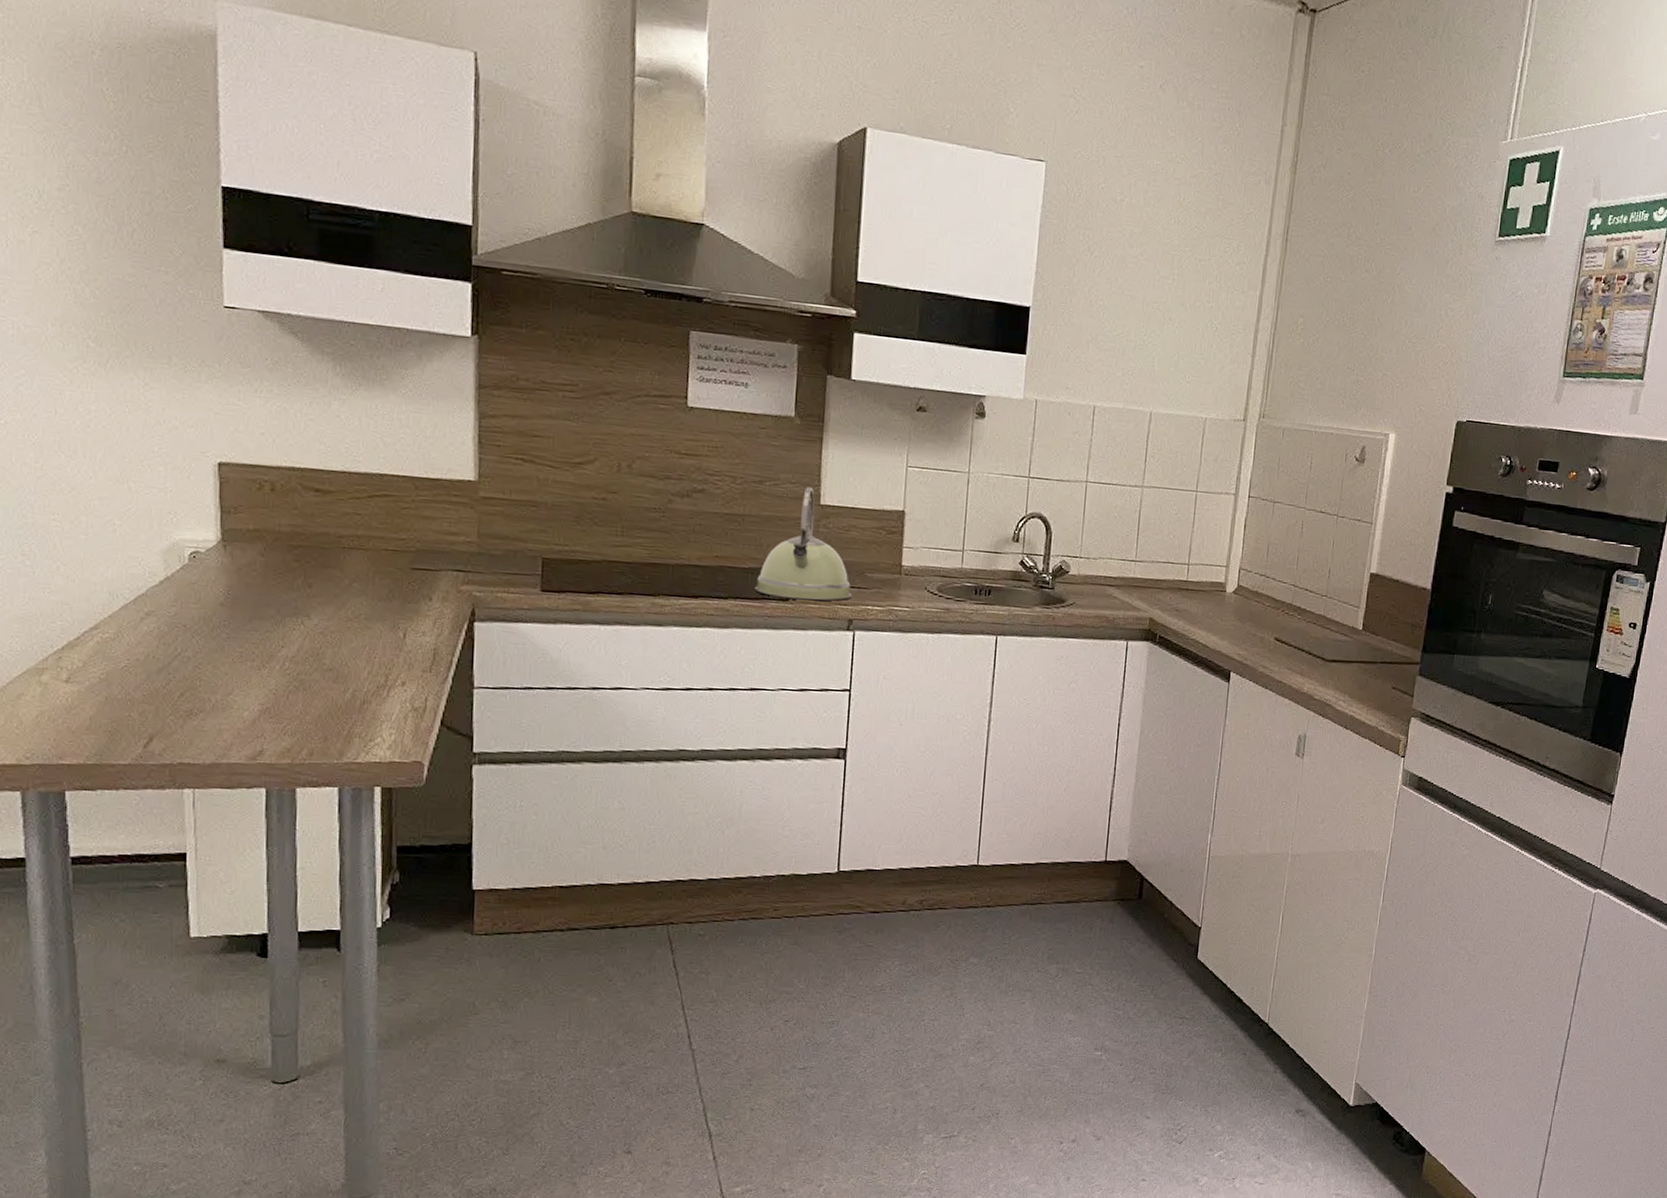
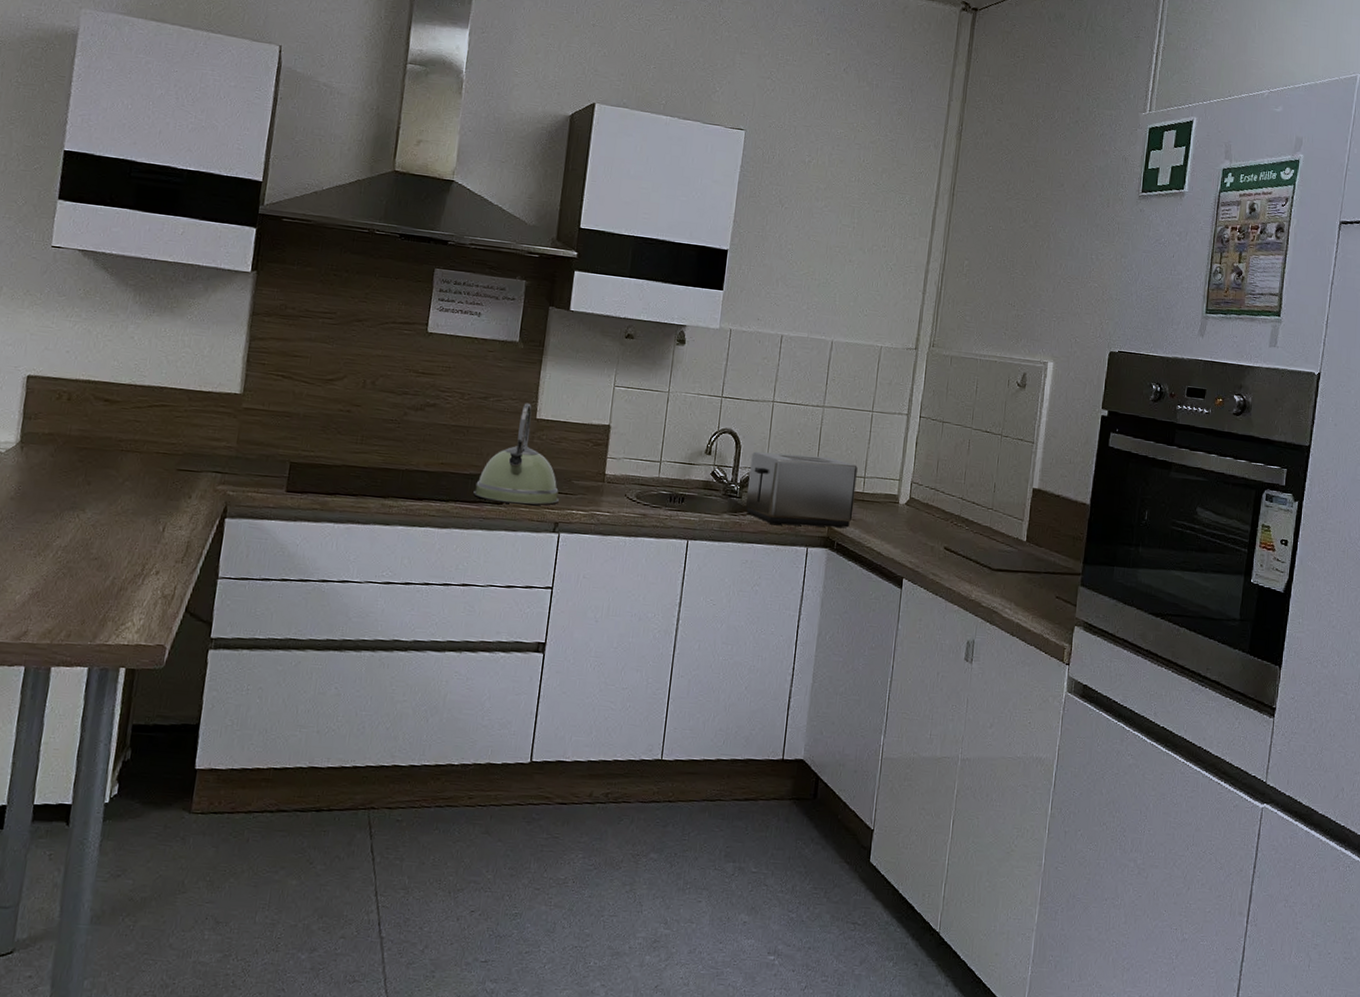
toaster: none [1058,537,1181,620] -> present [745,451,858,528]

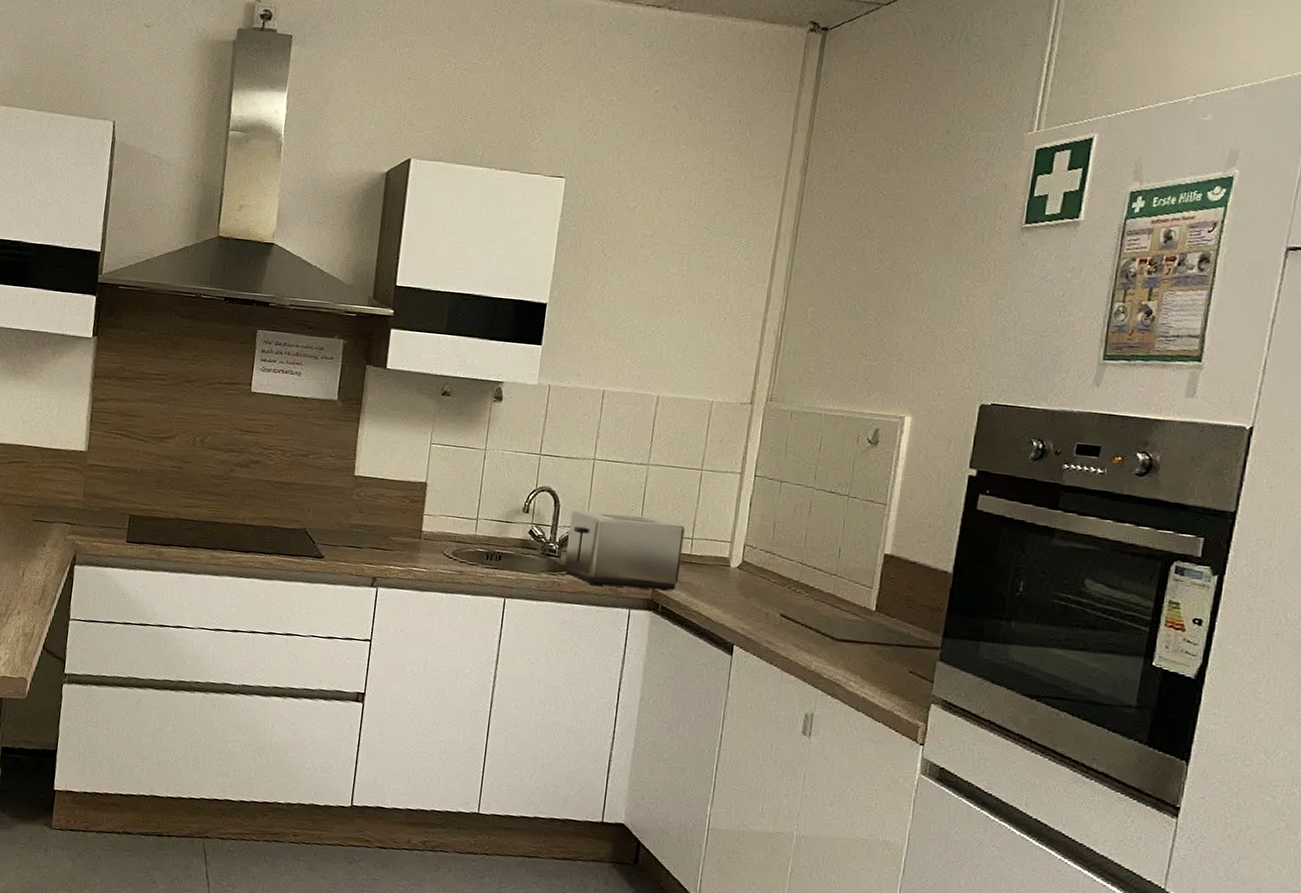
kettle: present [473,403,559,506] -> none [295,460,377,560]

